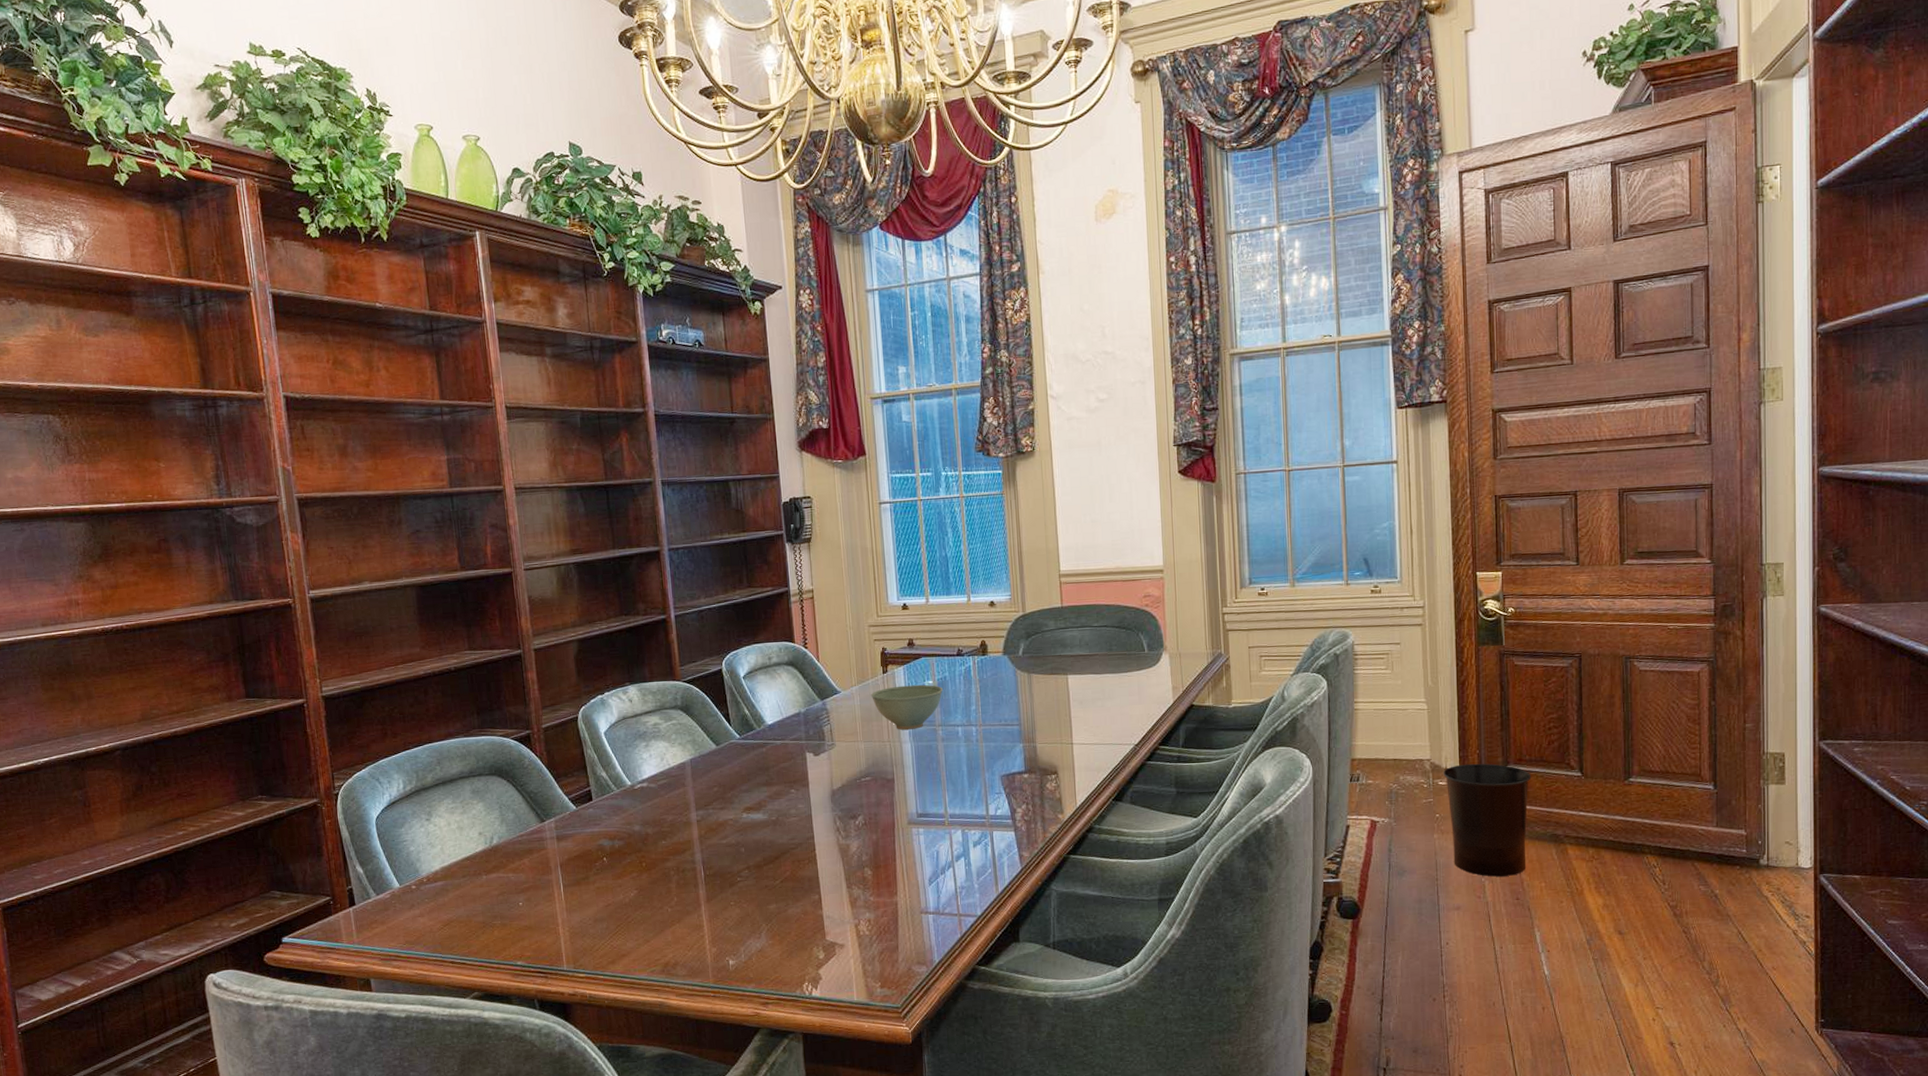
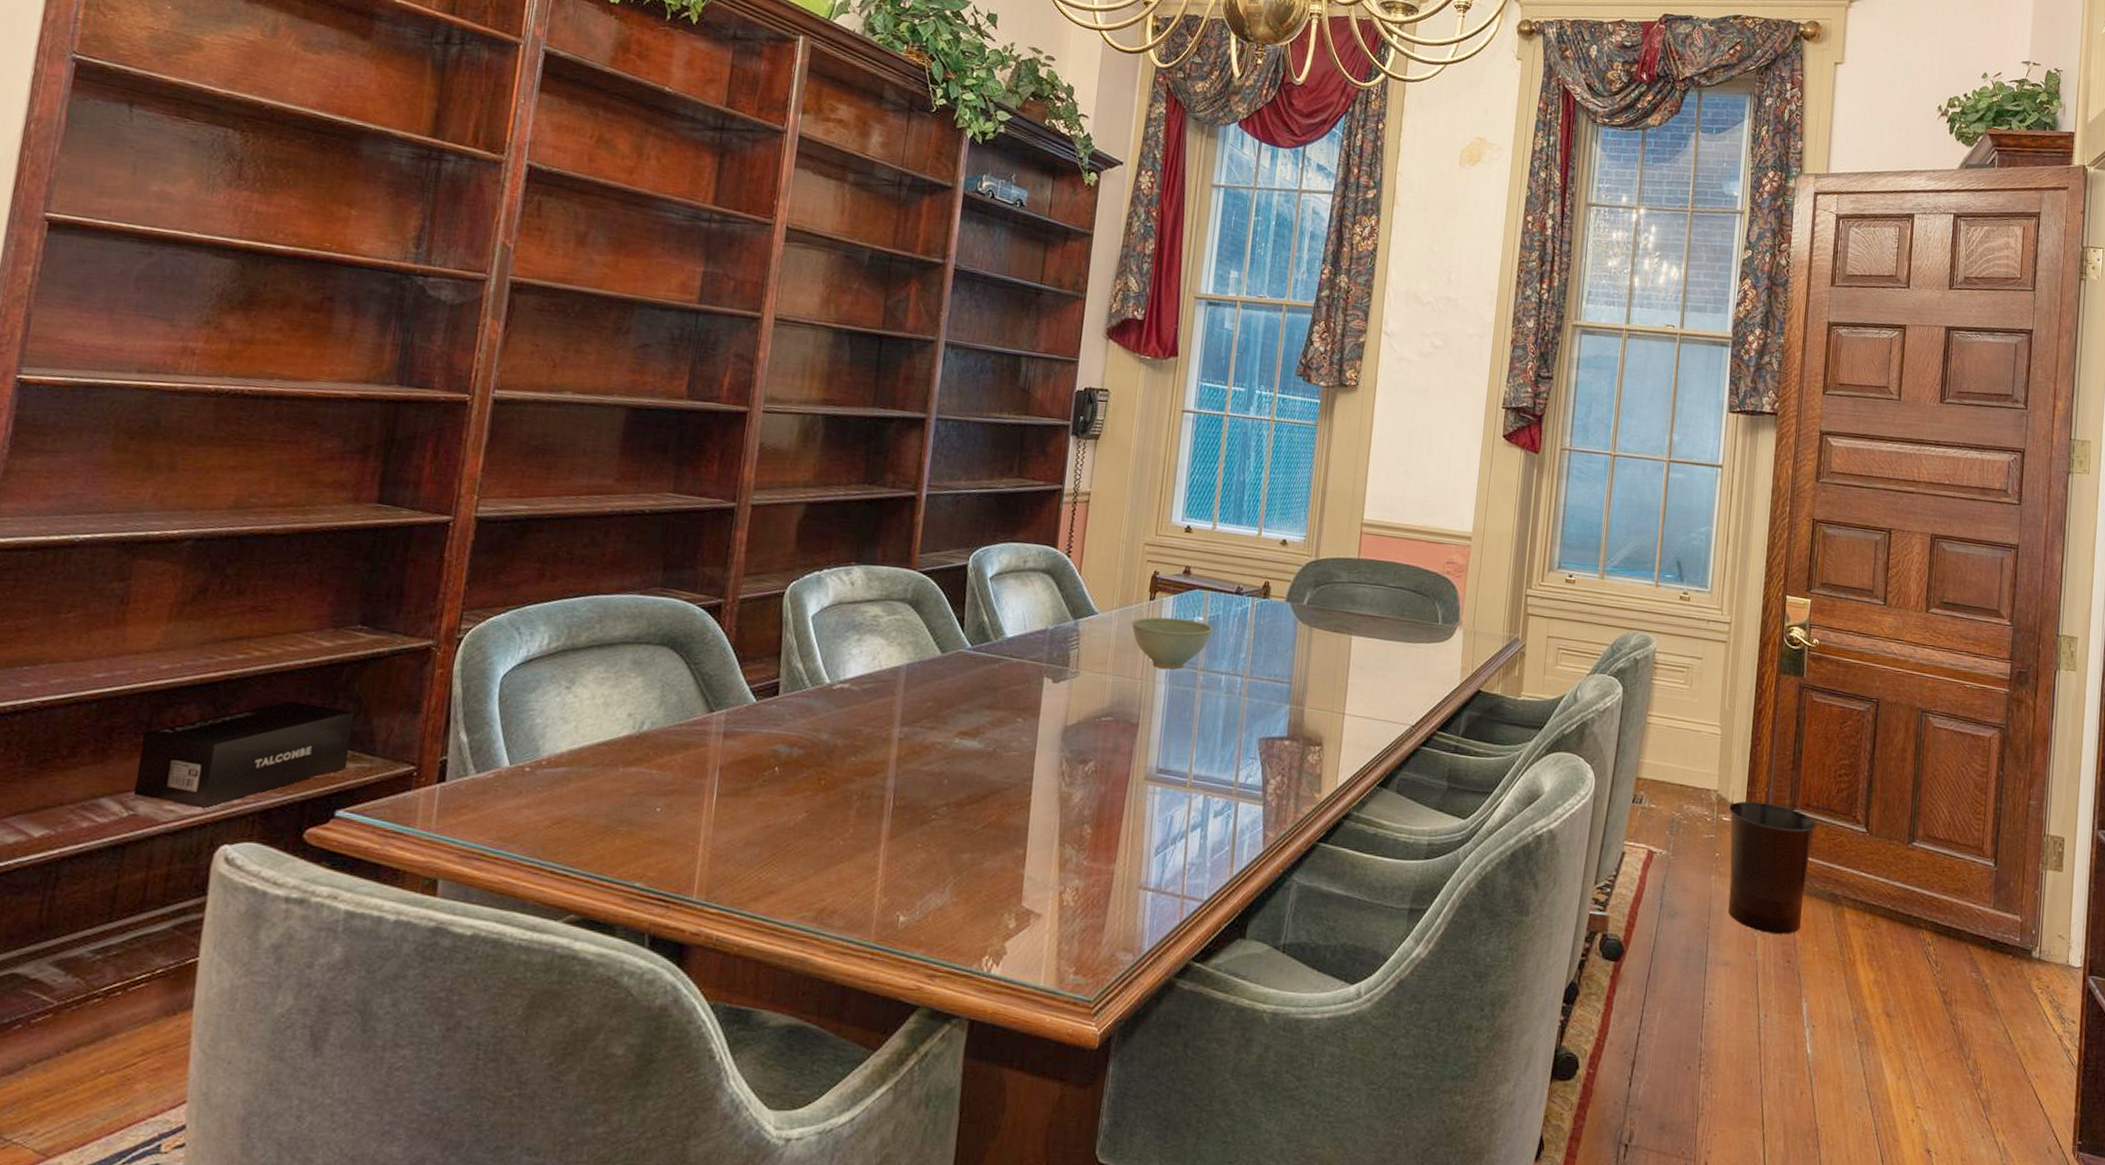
box: none [130,860,281,949] -> present [133,700,355,808]

